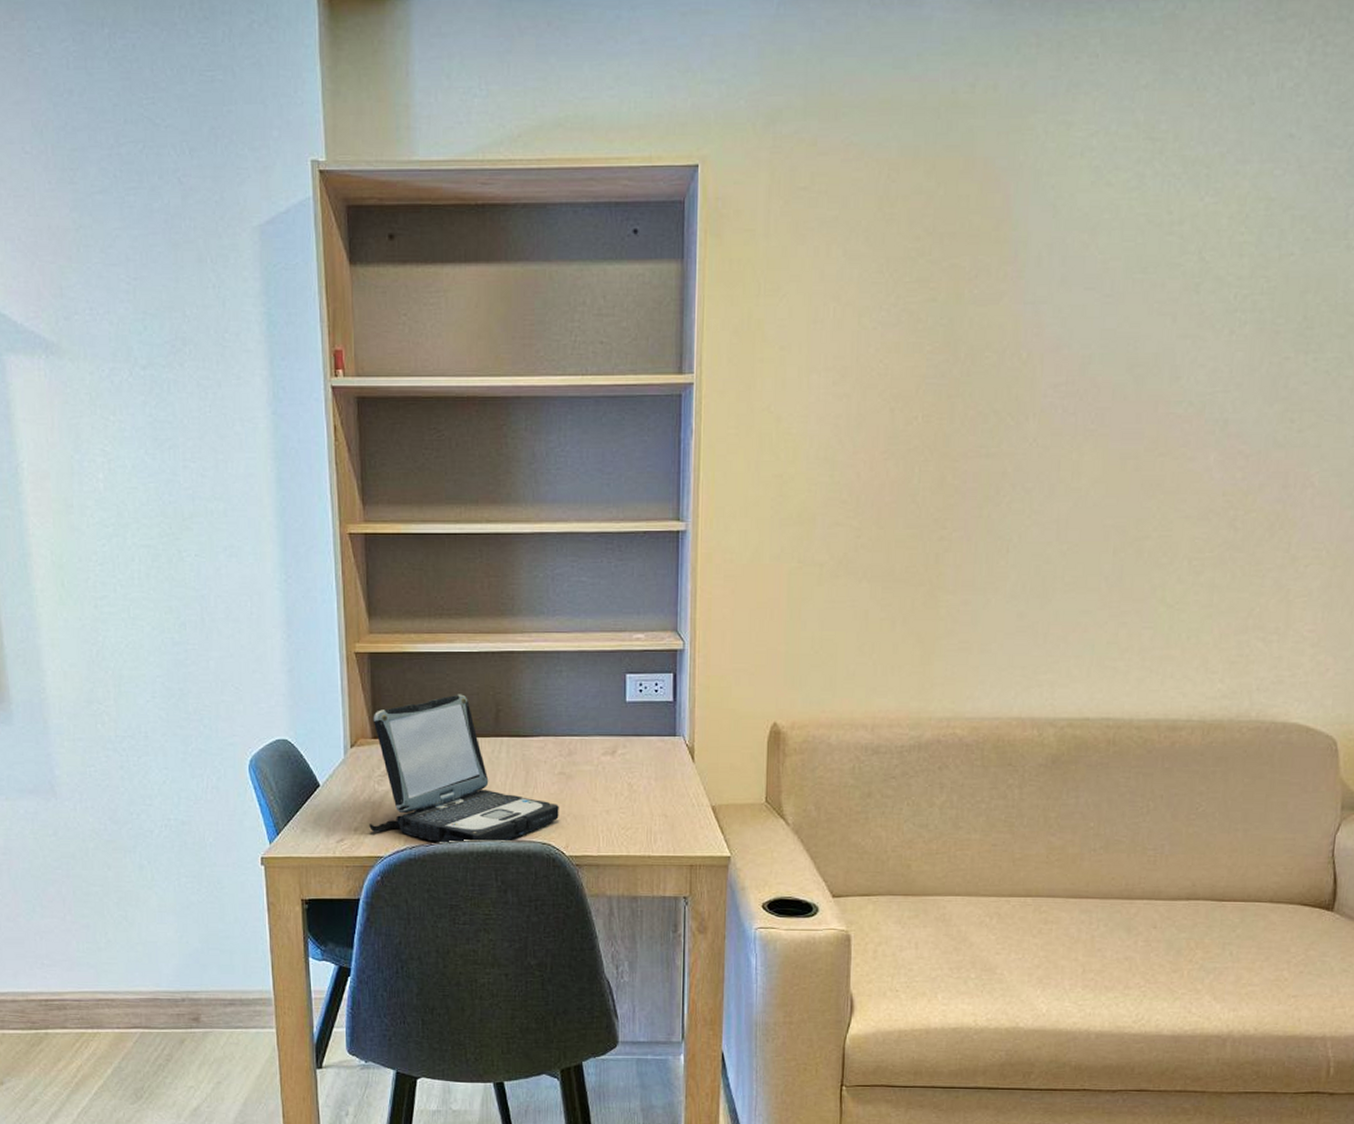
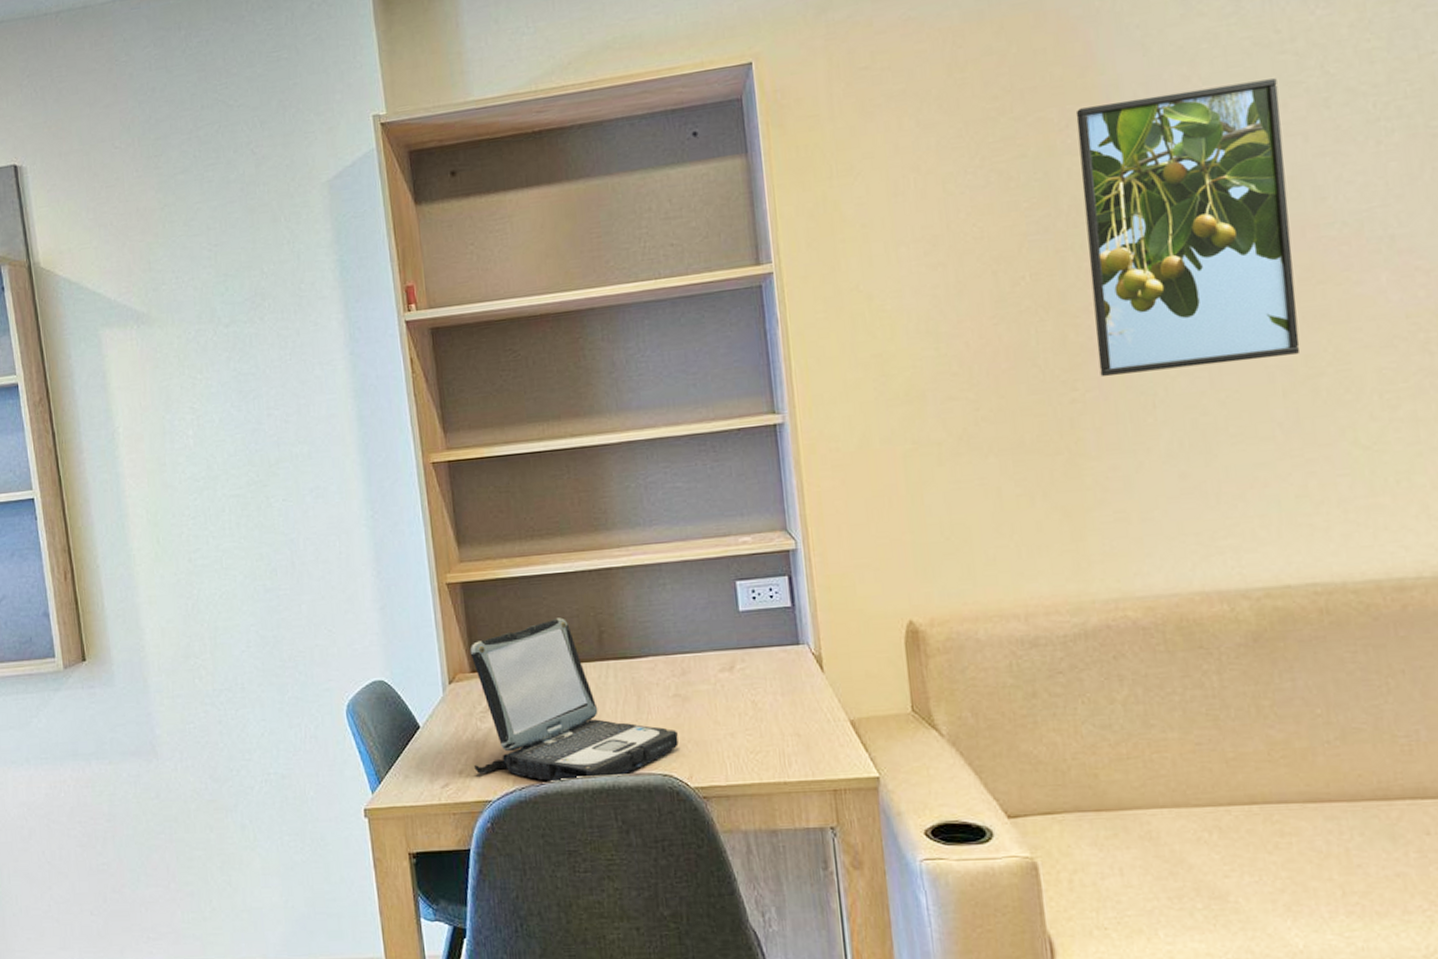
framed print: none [968,258,1161,520] -> present [1075,78,1301,377]

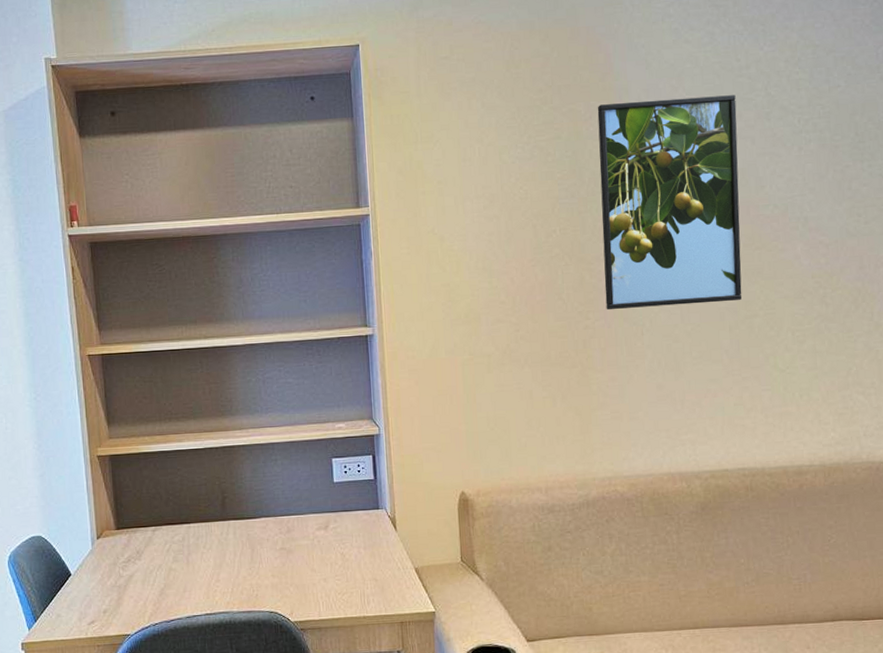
laptop: present [470,617,679,783] -> none [115,485,283,619]

